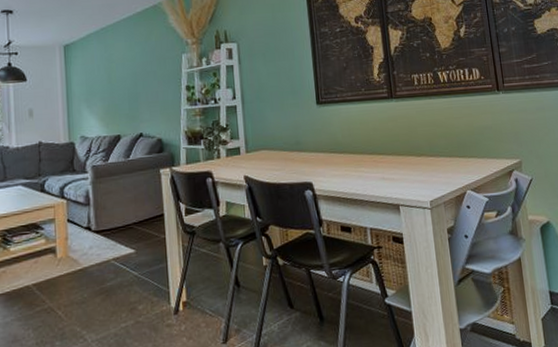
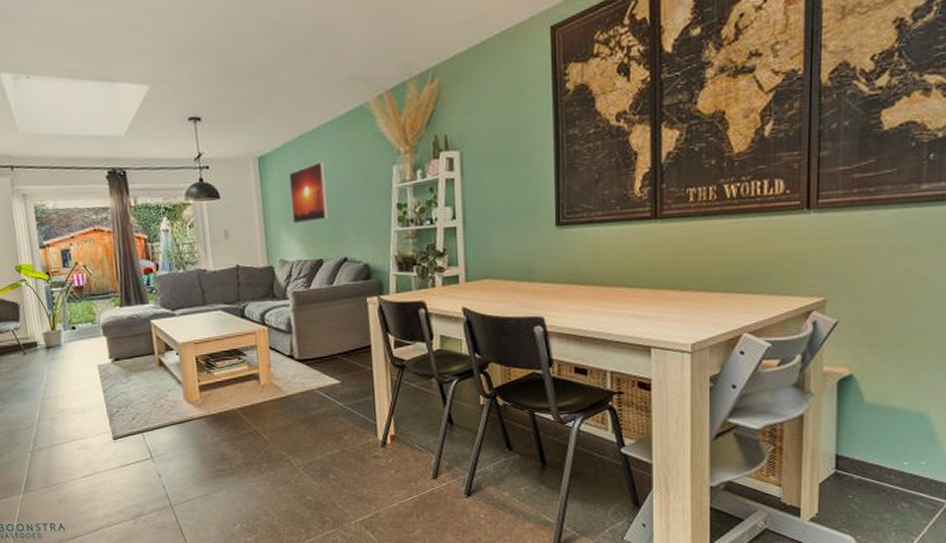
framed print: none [91,50,127,104] -> present [288,162,329,224]

